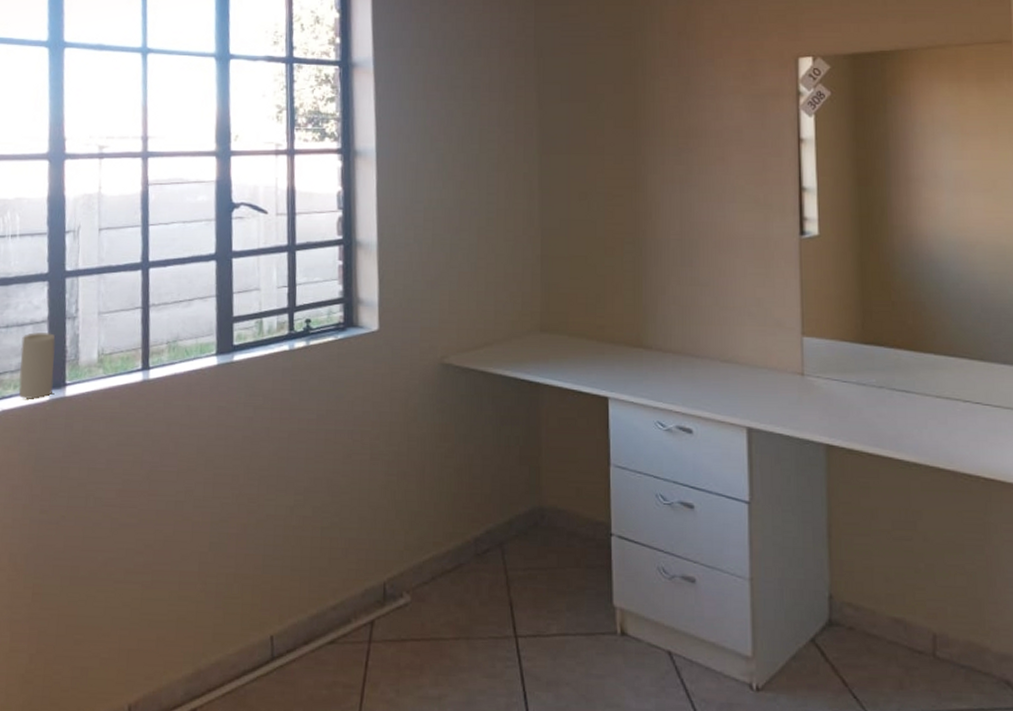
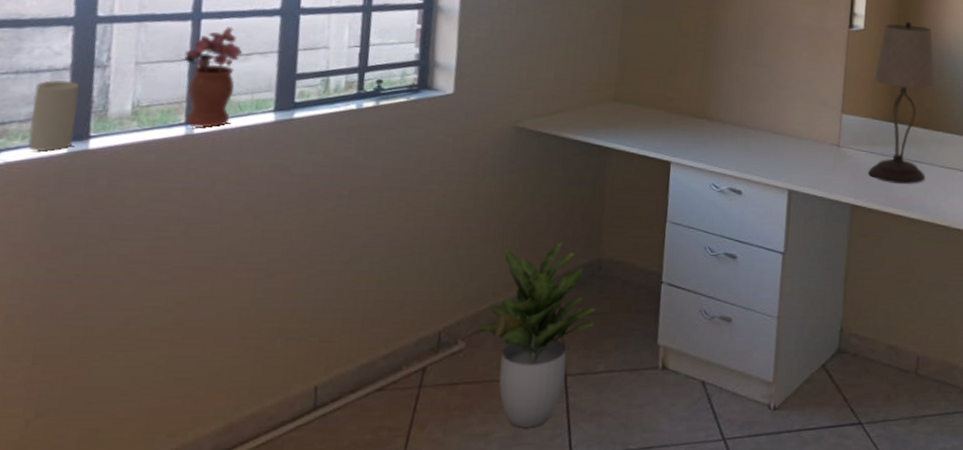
potted flower: none [137,274,186,374] -> present [184,27,243,128]
potted plant: none [418,488,543,694] -> present [474,242,597,428]
table lamp: none [838,222,918,420] -> present [869,21,935,185]

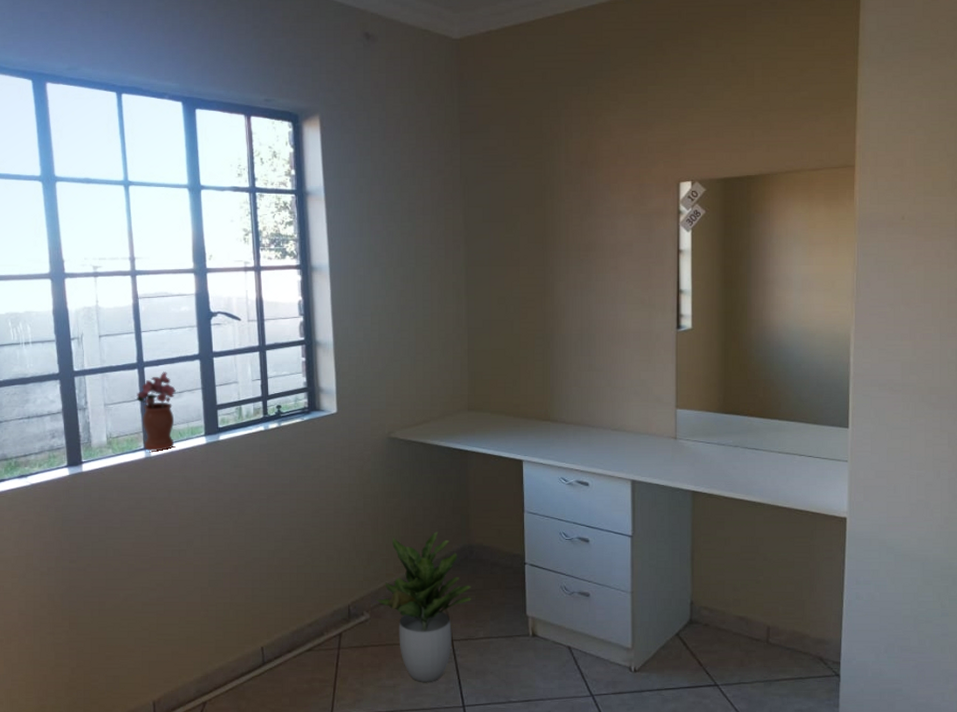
candle: present [28,79,80,152] -> none [42,421,71,475]
table lamp: present [869,21,935,185] -> none [705,317,766,471]

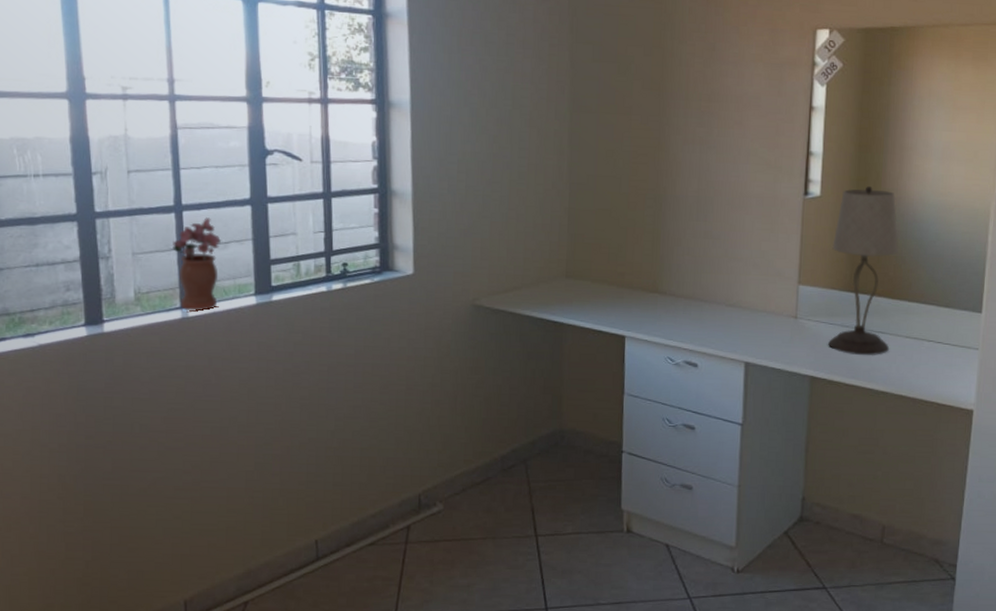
potted plant: present [375,532,472,682] -> none [450,413,562,582]
table lamp: none [705,317,766,471] -> present [828,185,899,356]

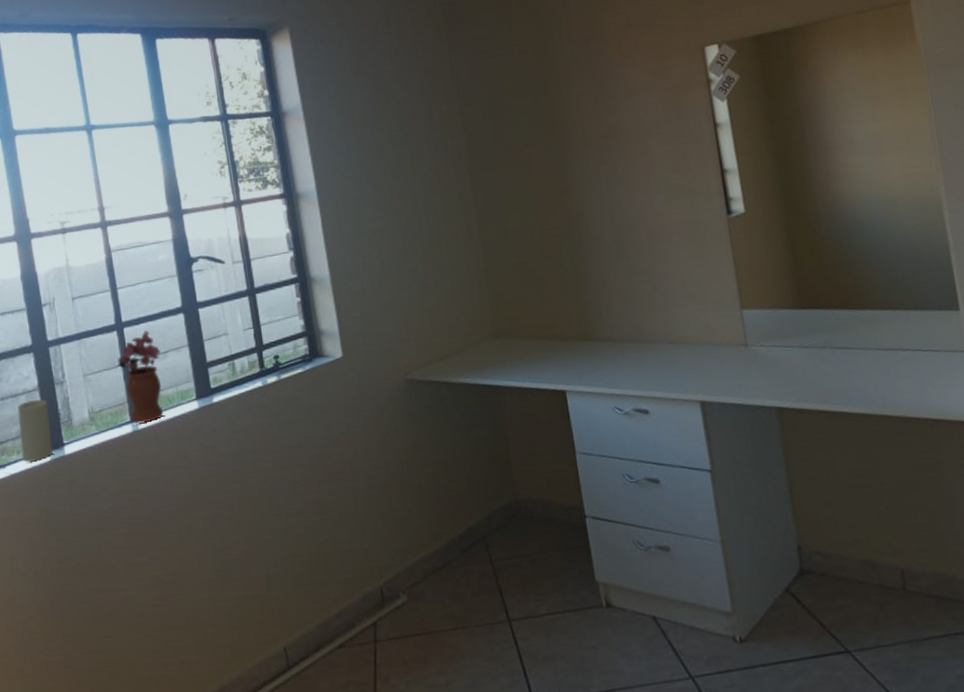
candle: none [54,270,90,335] -> present [17,399,53,463]
table lamp: present [828,185,899,356] -> none [768,193,861,377]

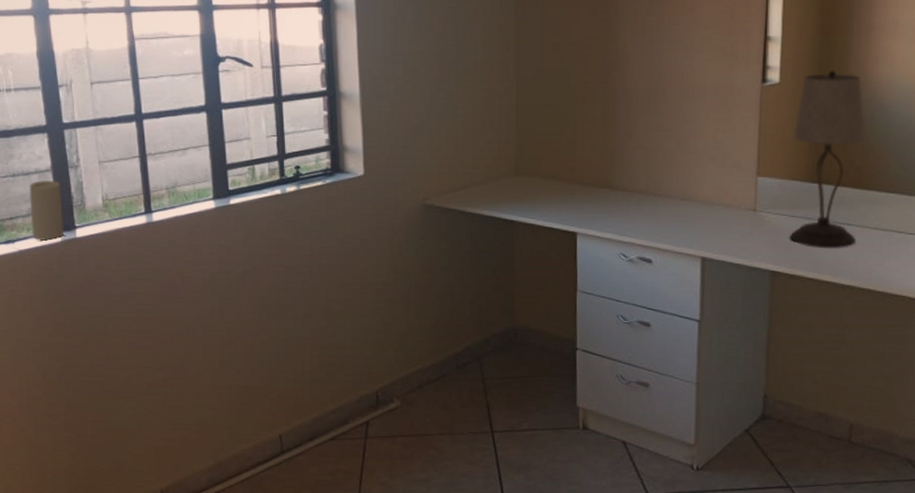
potted flower: present [117,330,164,424] -> none [135,125,181,216]
table lamp: none [768,193,861,377] -> present [790,70,865,249]

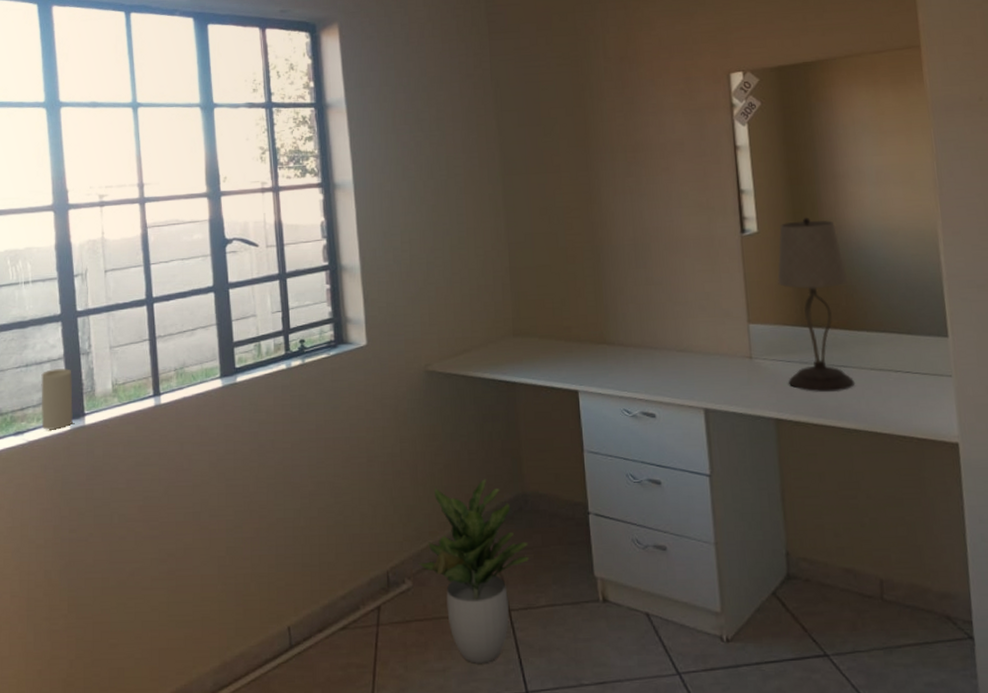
potted plant: none [406,311,516,476] -> present [417,479,529,664]

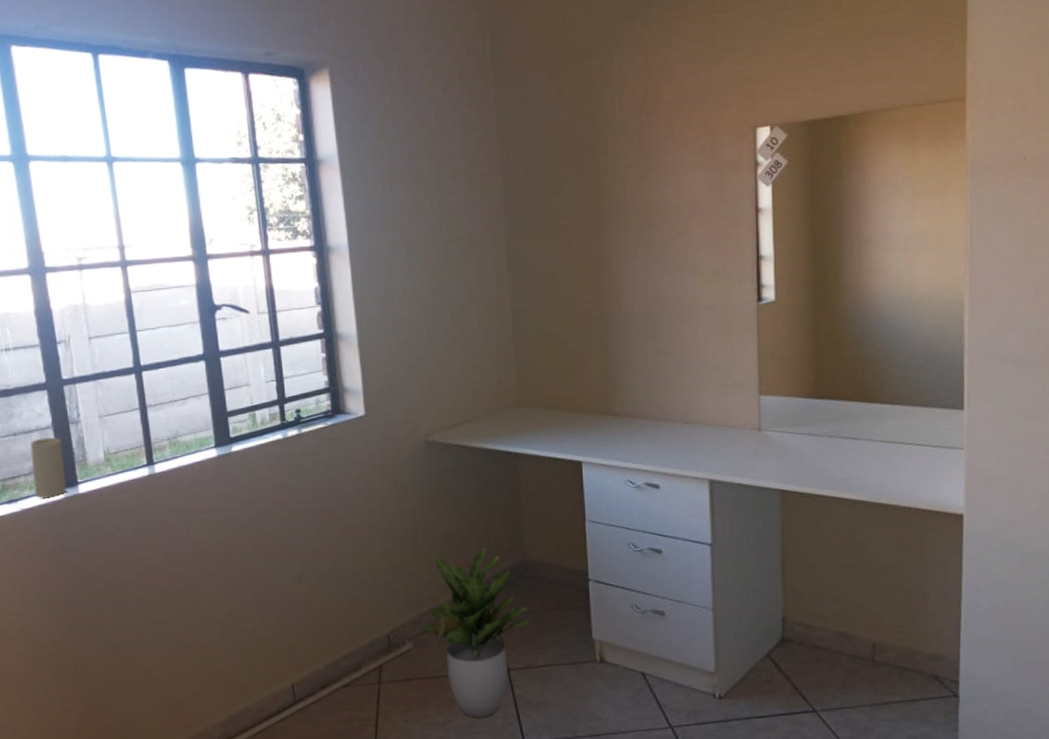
table lamp: present [777,217,856,392] -> none [793,285,865,464]

